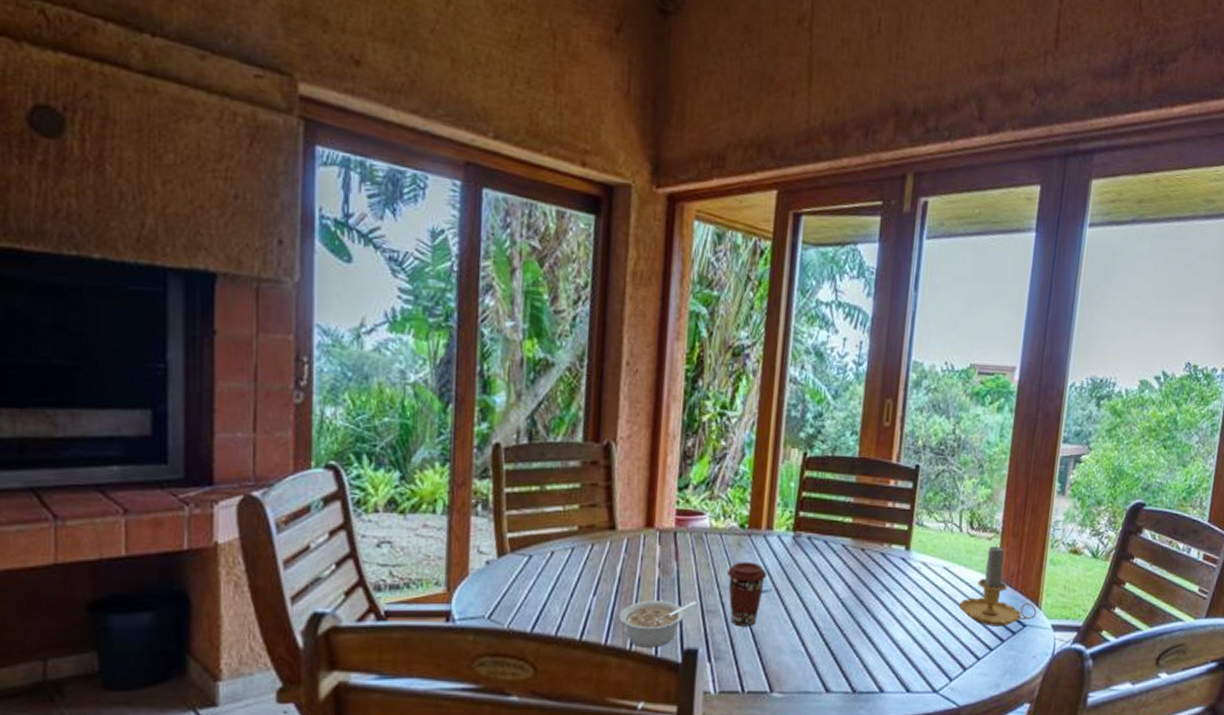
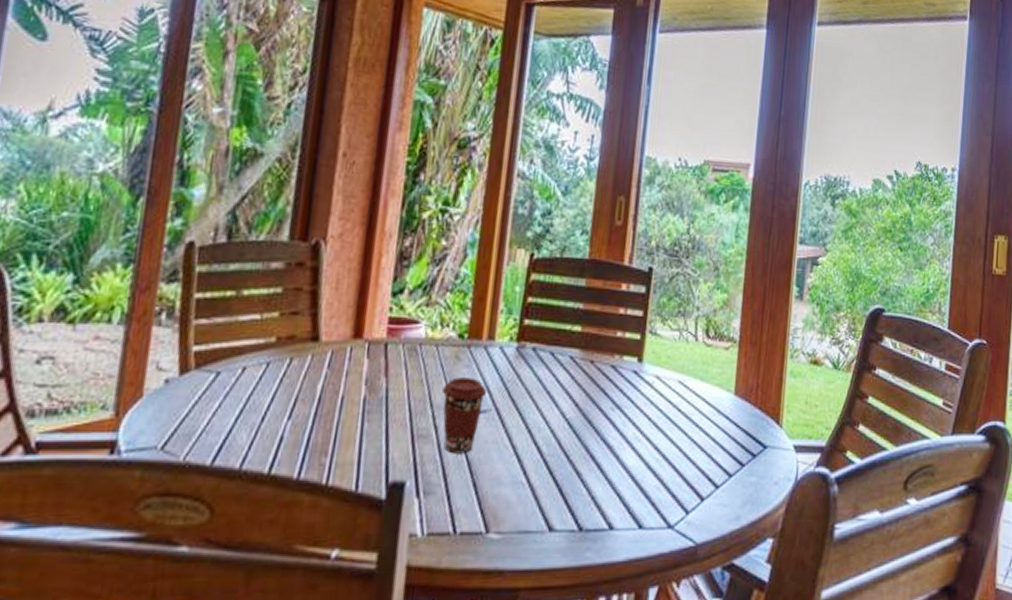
legume: present [619,600,697,648] -> none [316,424,407,482]
candle: present [958,544,1037,626] -> none [695,354,778,448]

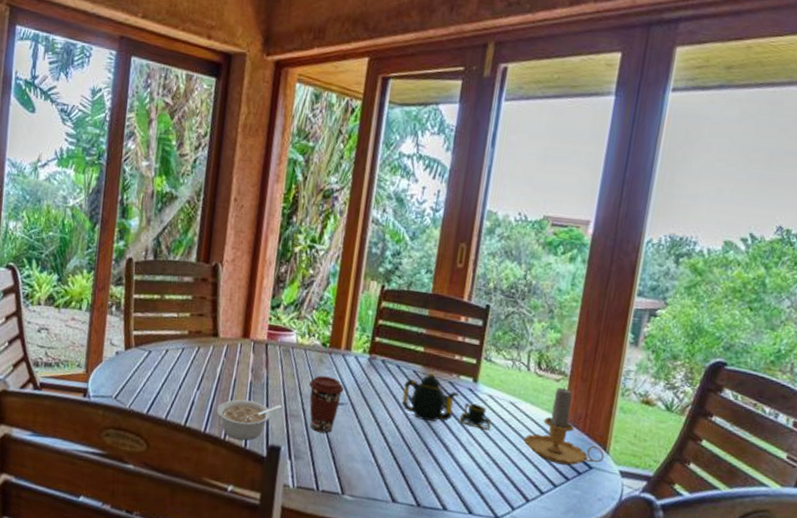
legume: none [316,424,407,482] -> present [217,399,282,441]
teapot: none [557,356,660,419] -> present [401,372,492,430]
candle: none [695,354,778,448] -> present [523,386,604,466]

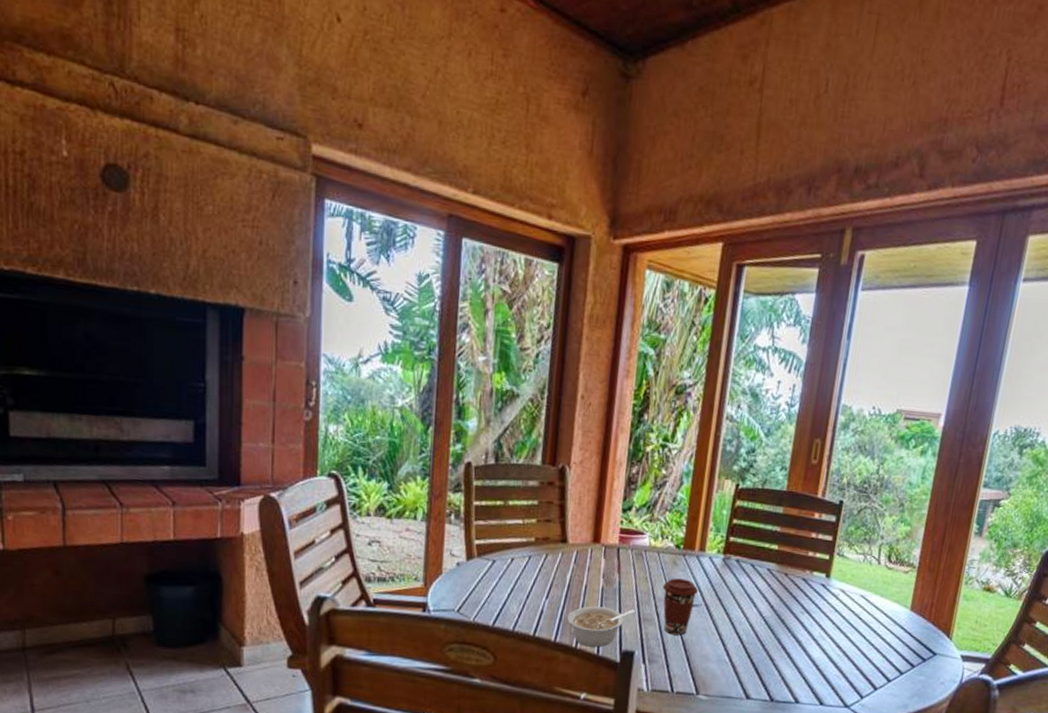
teapot: present [401,372,492,430] -> none [756,570,843,624]
candle: present [523,386,604,466] -> none [873,577,948,653]

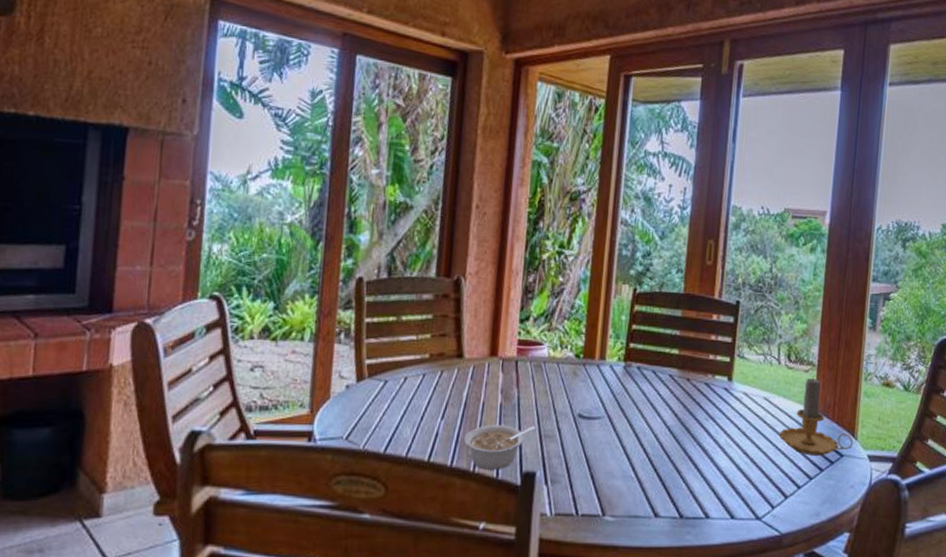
coffee cup: present [662,578,699,636] -> none [563,389,601,452]
candle: none [873,577,948,653] -> present [779,376,853,456]

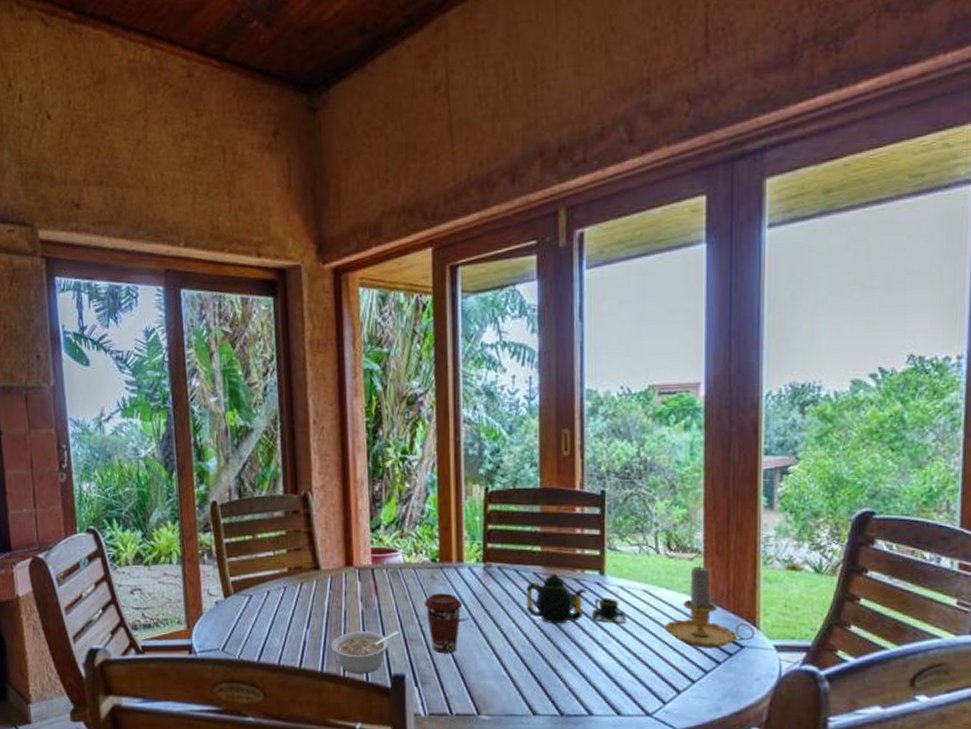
coffee cup: none [563,389,601,452] -> present [423,593,463,654]
teapot: none [659,375,748,429] -> present [526,572,627,624]

